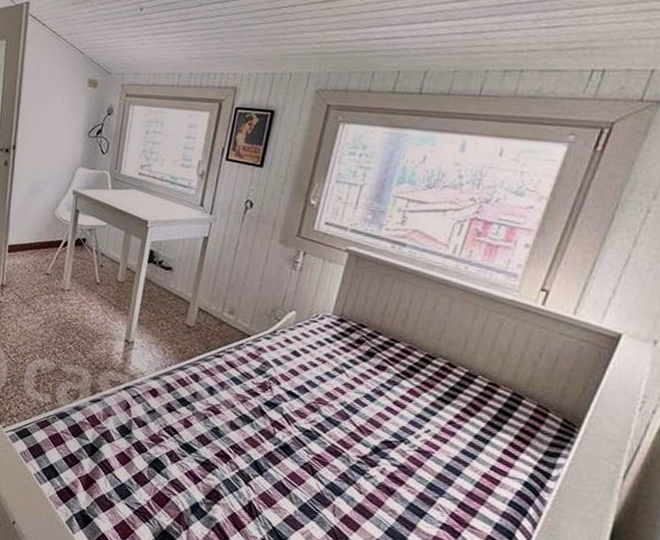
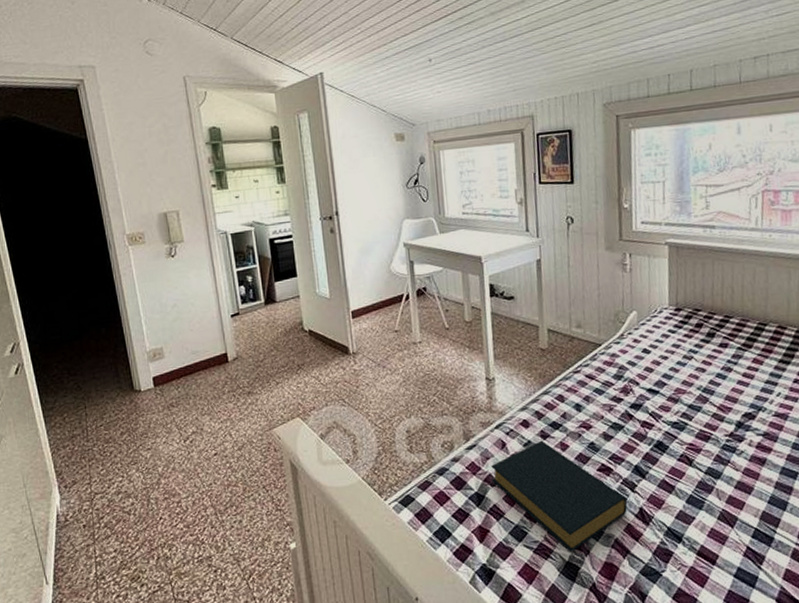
hardback book: none [108,412,239,523] -> present [491,440,628,553]

